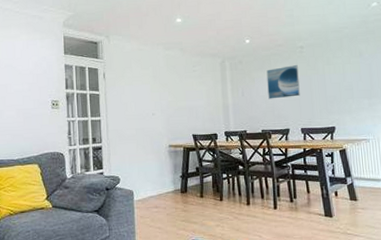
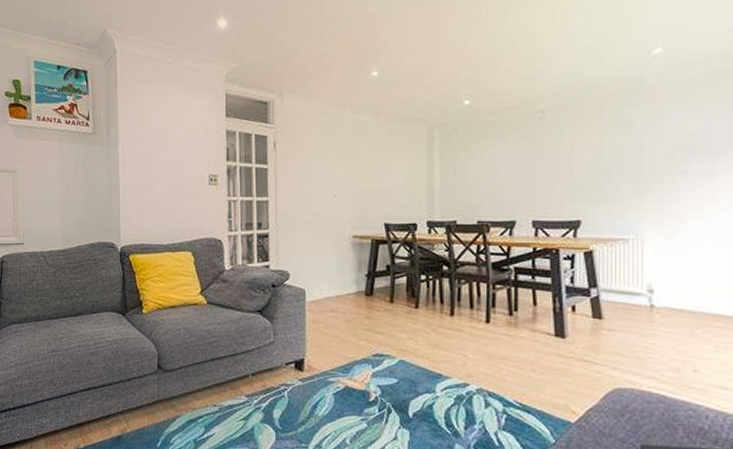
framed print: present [266,65,300,99] -> none [490,136,535,181]

